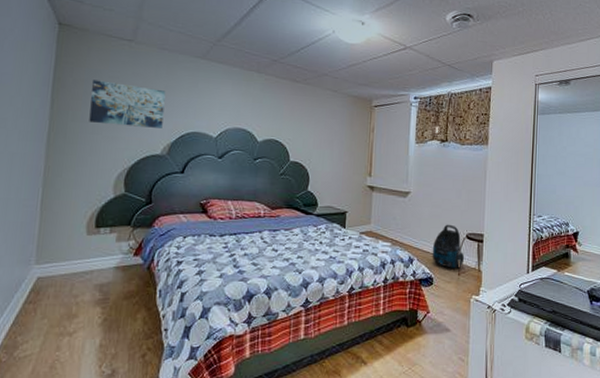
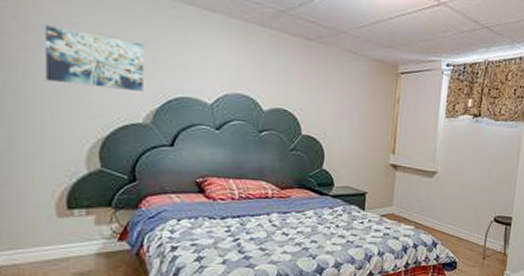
vacuum cleaner: present [432,224,465,268] -> none [457,206,491,252]

